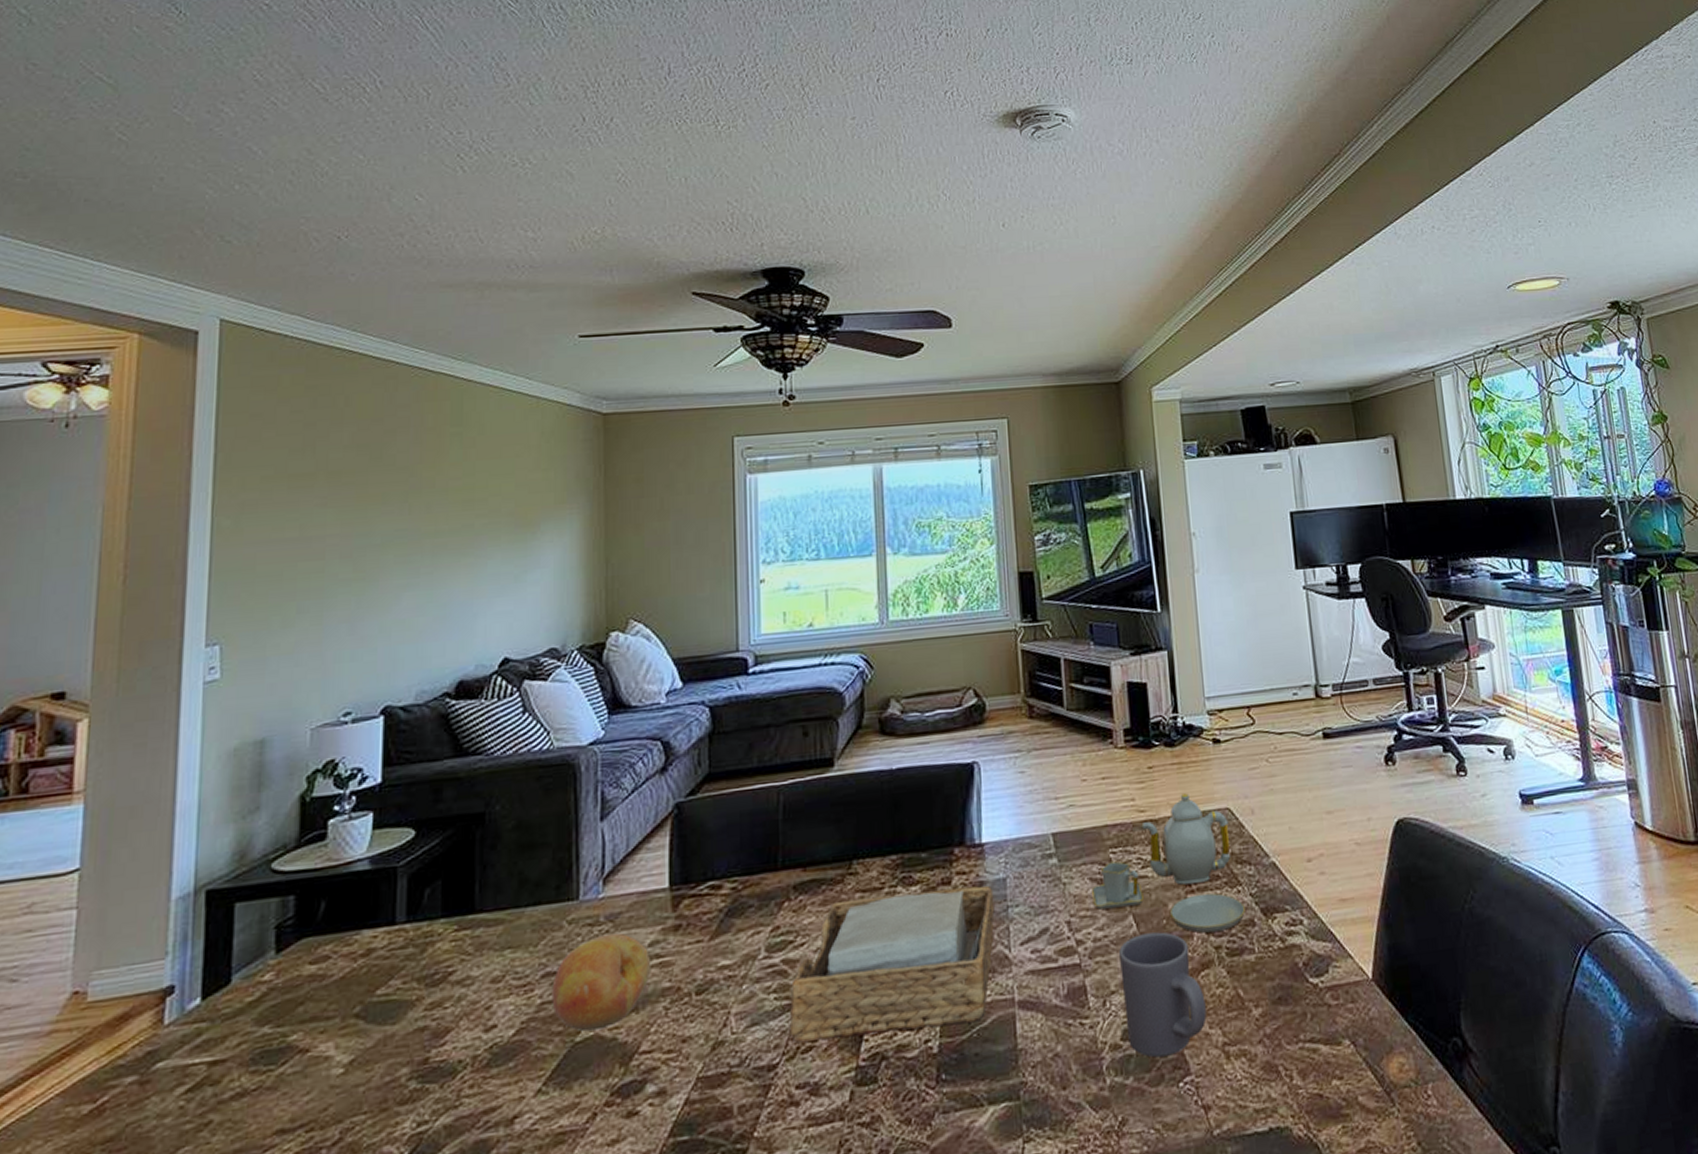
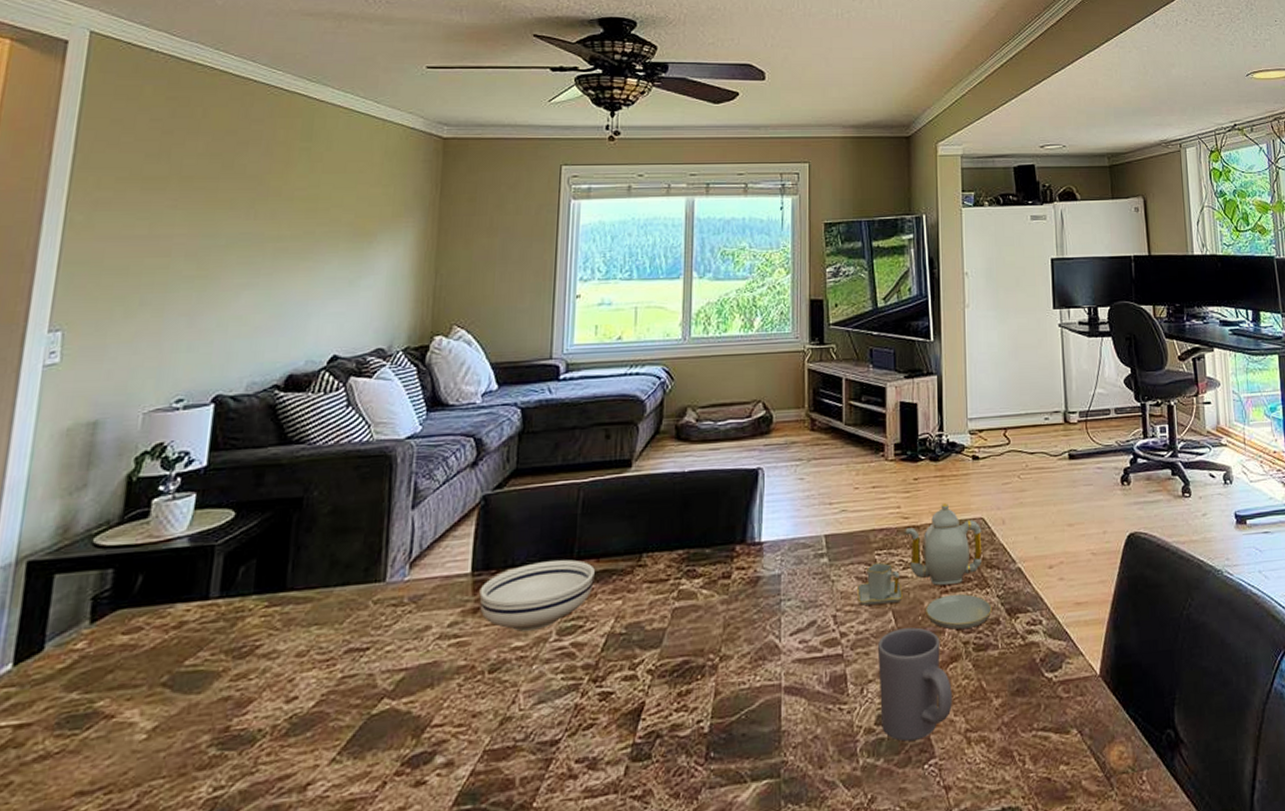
fruit: present [552,933,651,1032] -> none [352,613,449,705]
bowl: none [680,869,802,949] -> present [479,559,595,632]
napkin holder: present [789,885,995,1043] -> none [573,580,769,720]

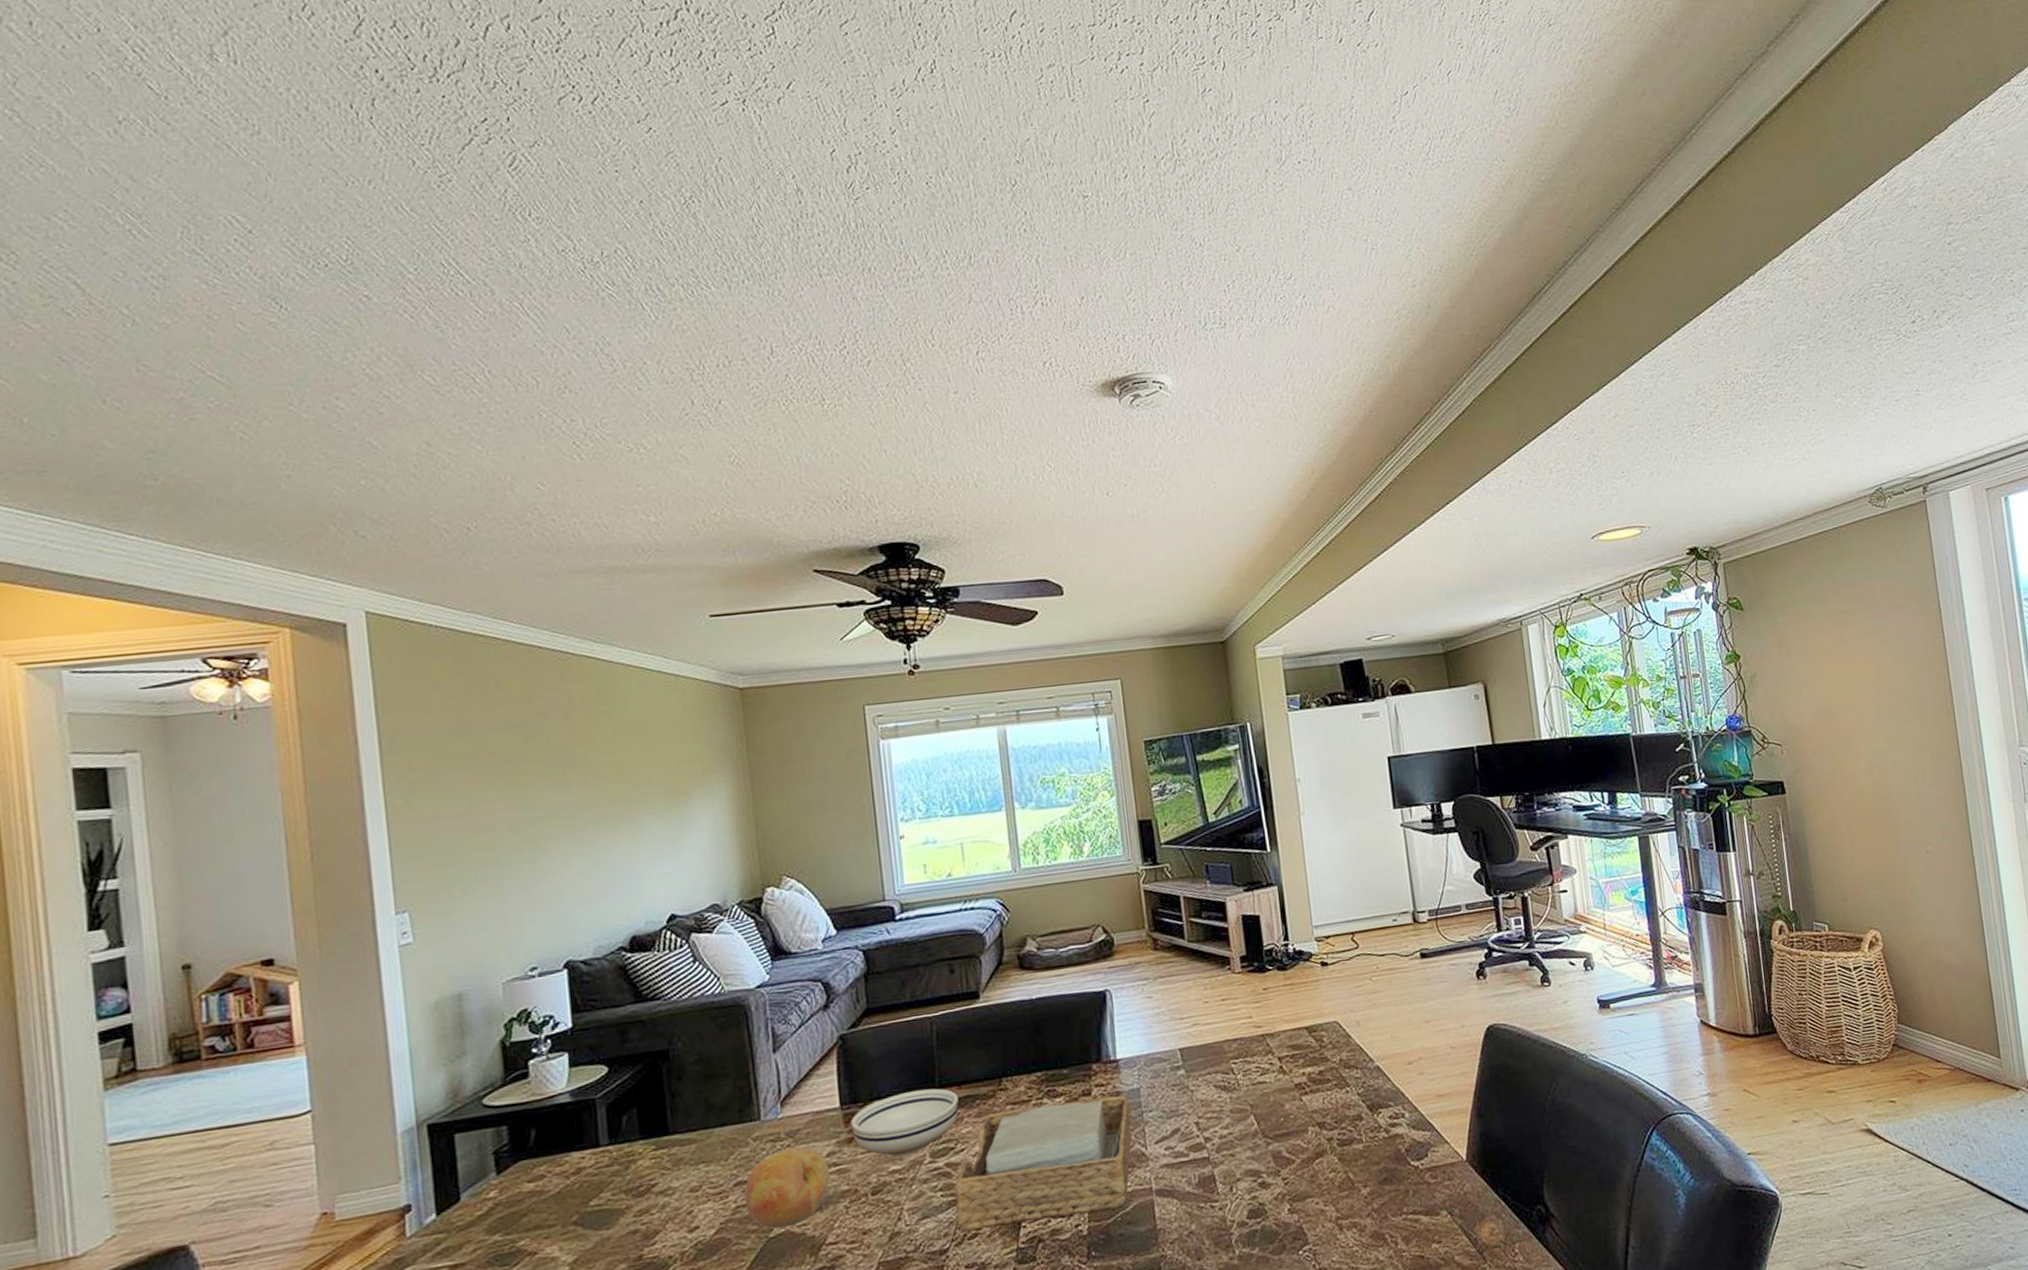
fruit: none [352,613,449,705] -> present [744,1146,831,1229]
napkin holder: none [573,580,769,720] -> present [955,1095,1131,1231]
teapot: present [857,503,992,630] -> none [1217,1010,1354,1128]
mug: present [878,627,952,742] -> none [1243,1128,1321,1232]

